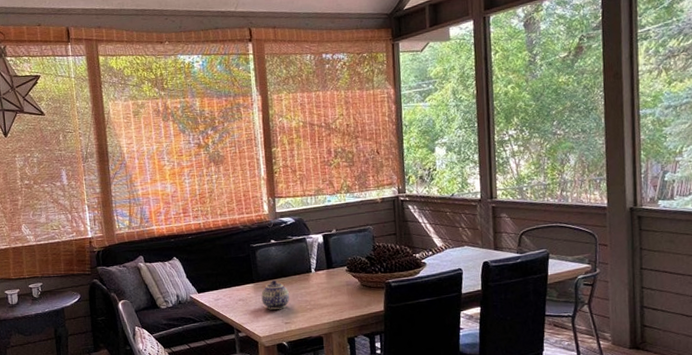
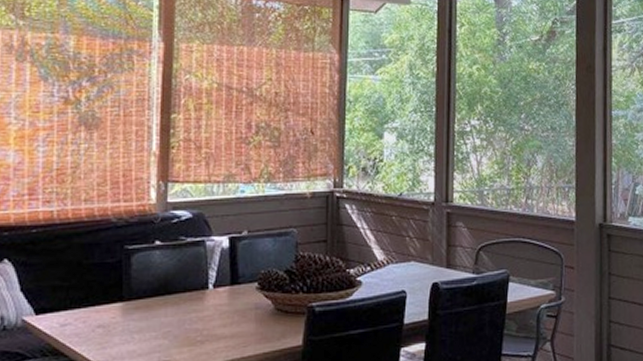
teapot: present [261,279,290,310] -> none [131,297,173,342]

